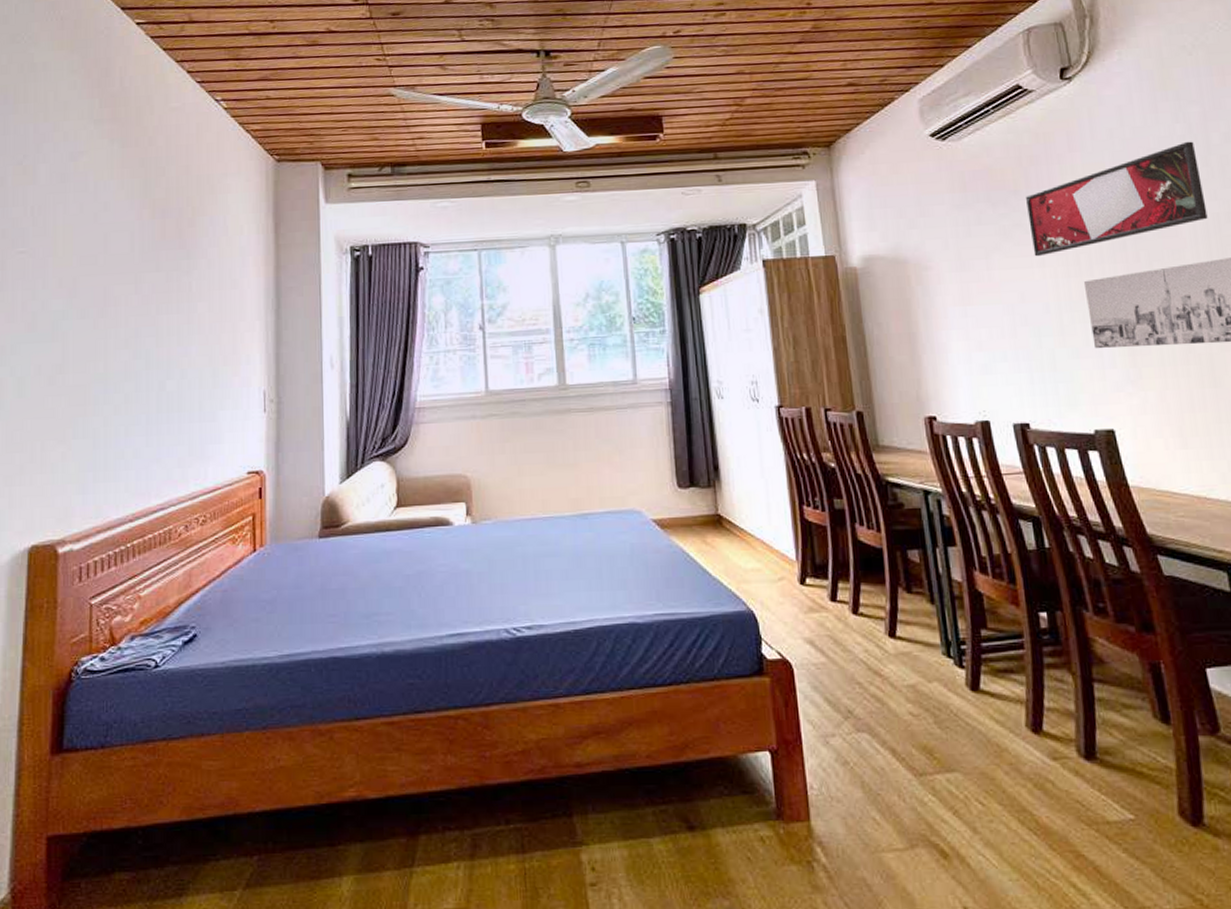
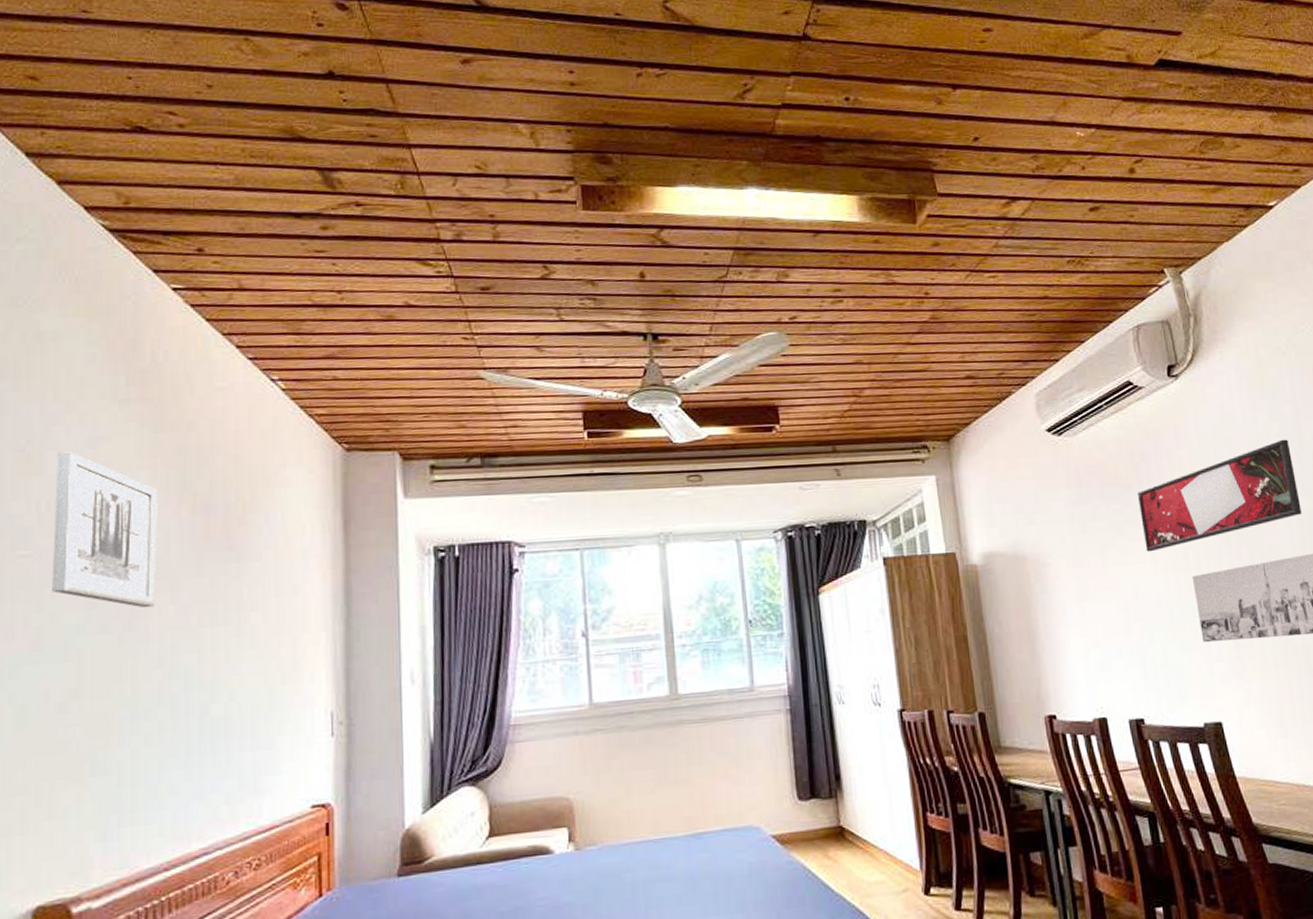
wall art: none [43,164,124,298] -> present [52,451,157,608]

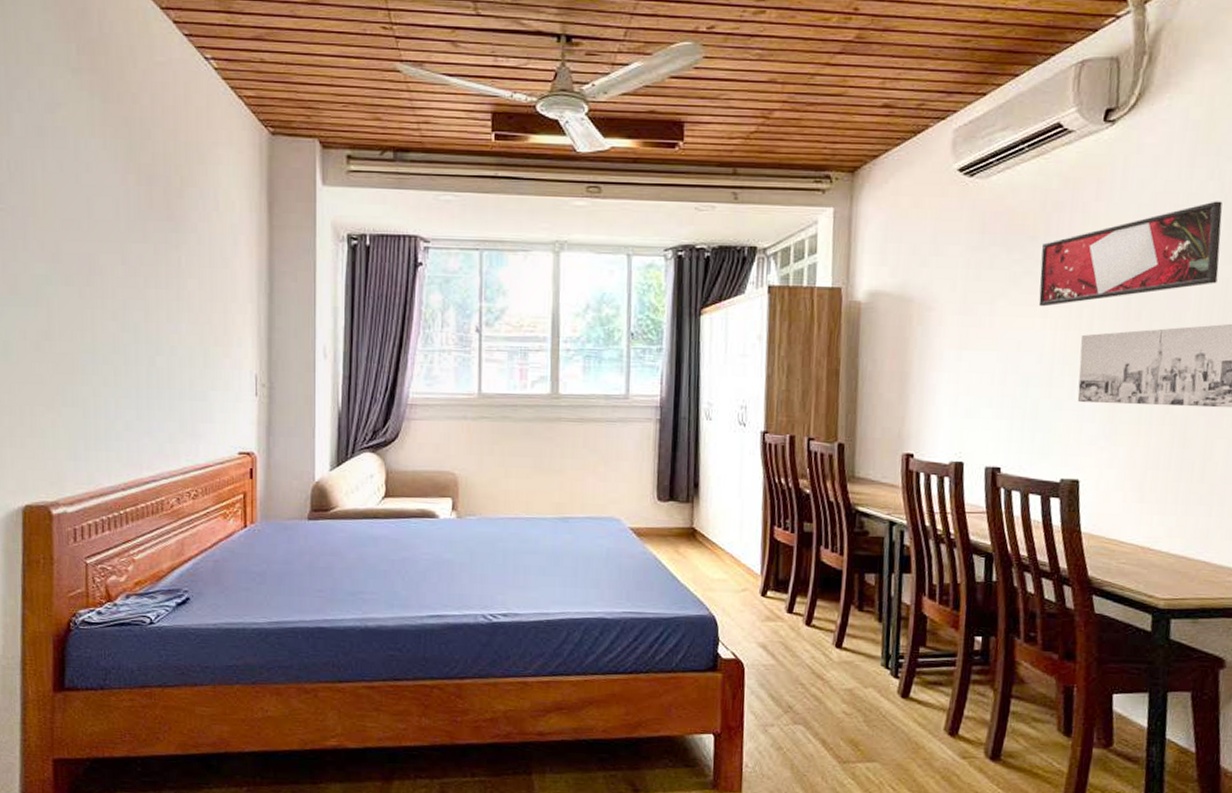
wall art: present [52,451,157,608] -> none [21,115,109,267]

